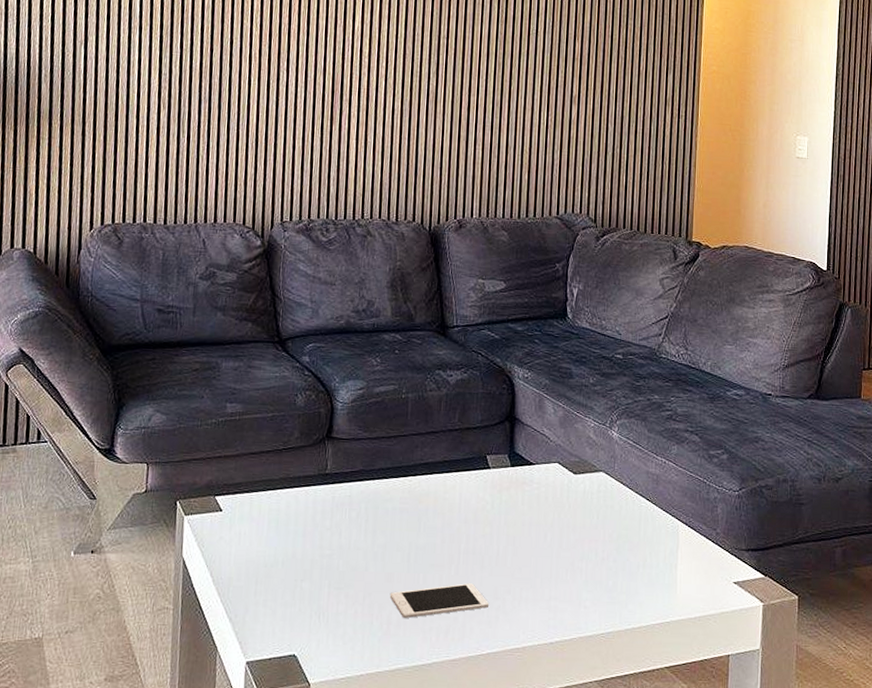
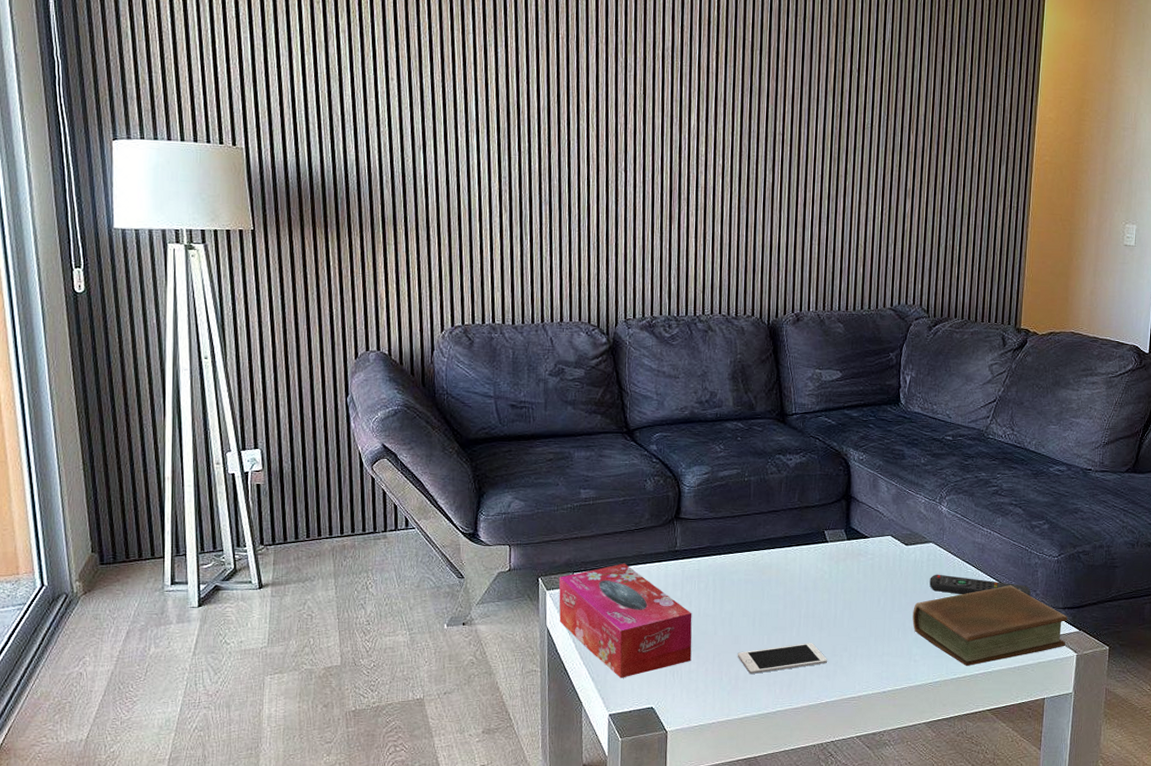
tissue box: none [196,486,342,619] -> present [558,563,692,678]
book: none [582,522,751,616] -> present [912,585,1068,667]
remote control: none [600,507,711,536] -> present [929,574,1031,597]

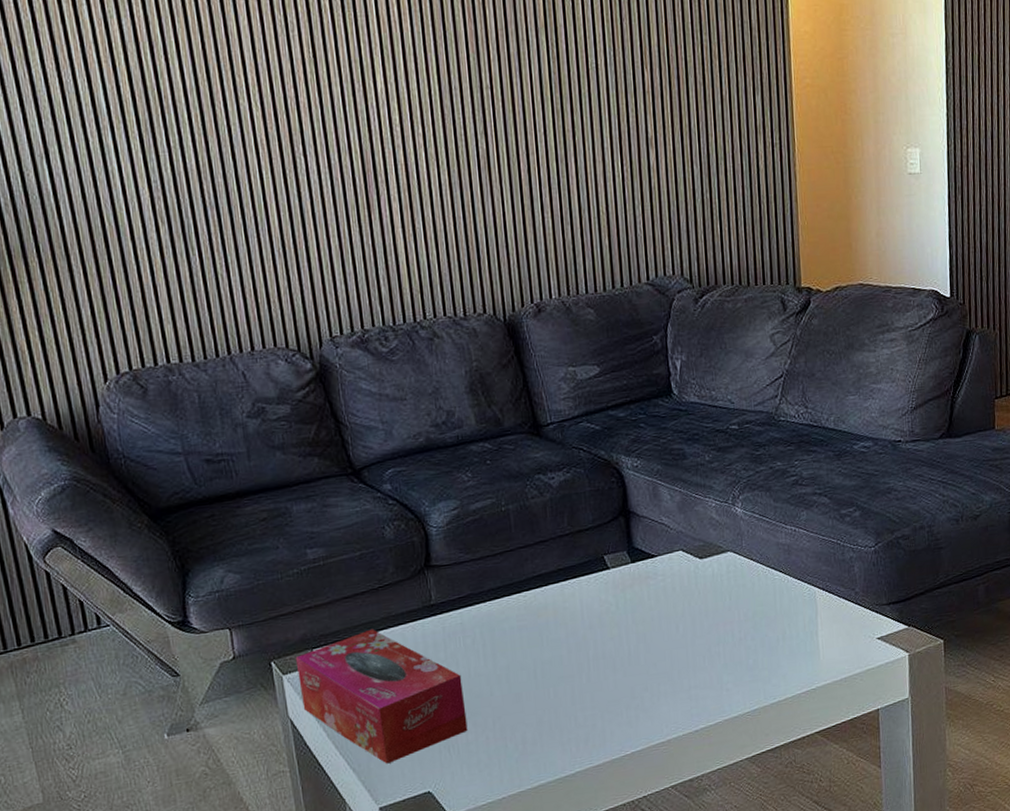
cell phone: present [737,643,827,675] -> none [520,688,627,736]
book: present [912,585,1068,667] -> none [717,587,895,688]
remote control: present [929,574,1031,597] -> none [732,584,849,607]

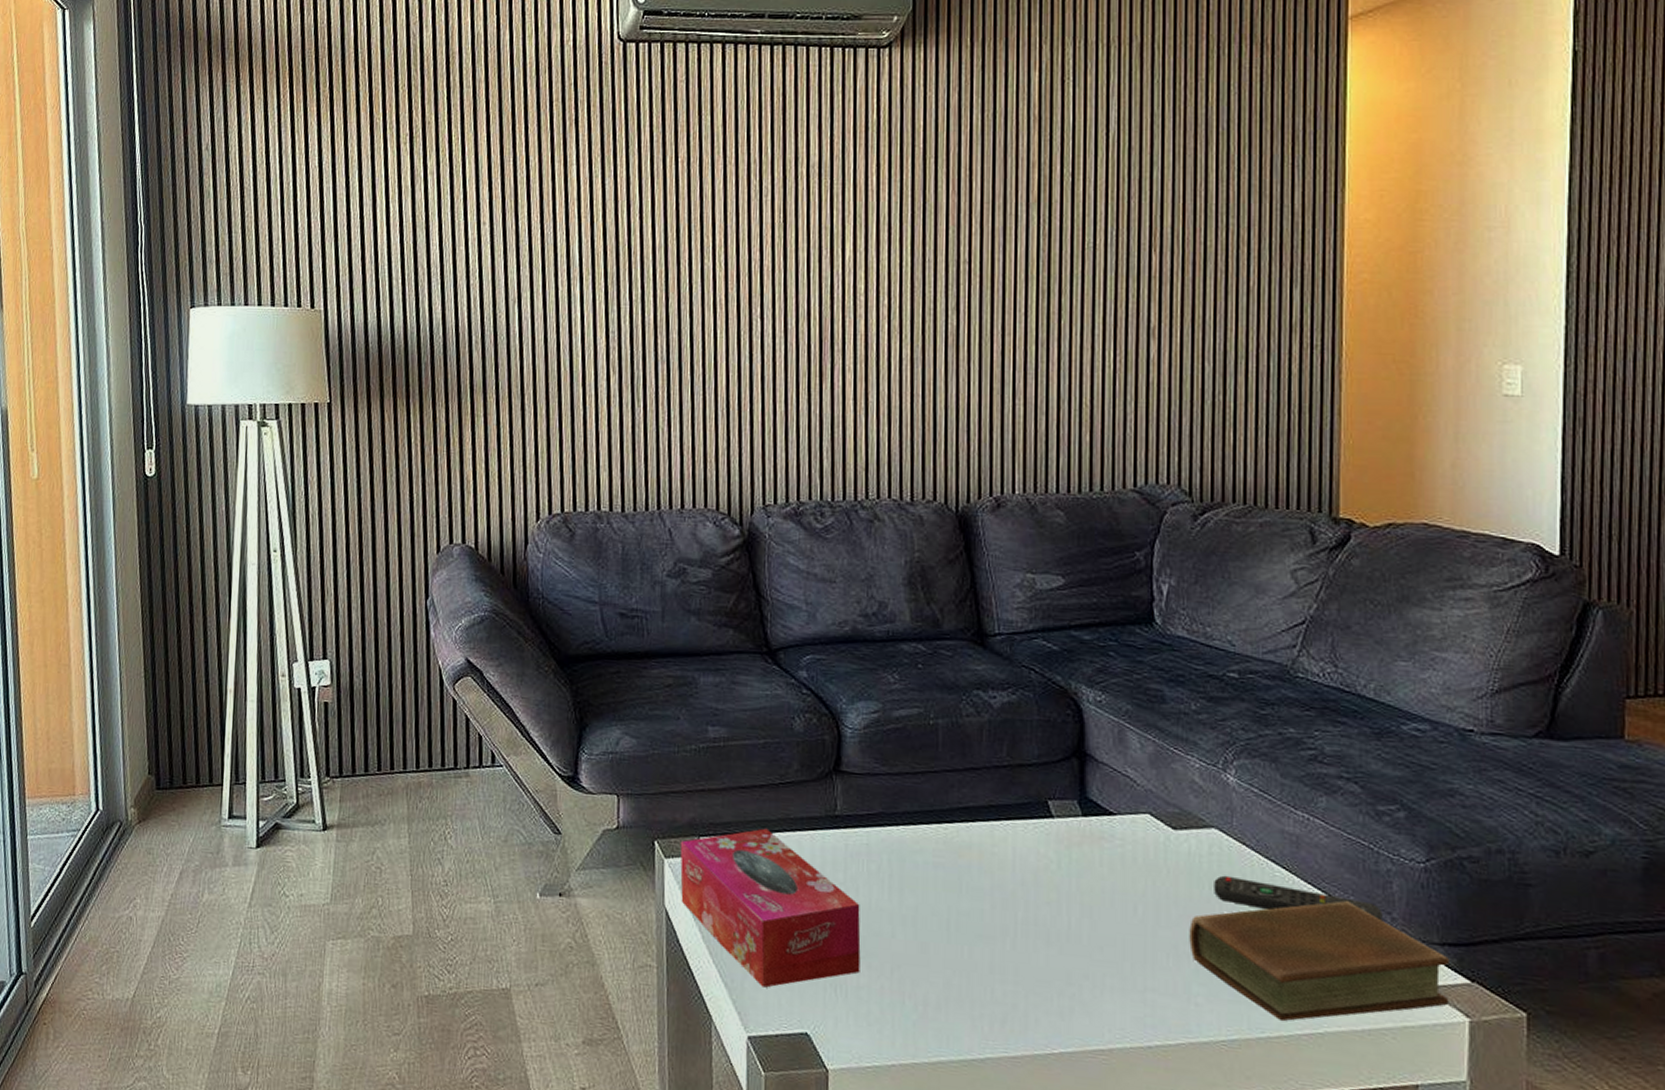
book: none [717,587,895,688] -> present [1189,900,1449,1022]
remote control: none [732,584,849,607] -> present [1214,875,1383,921]

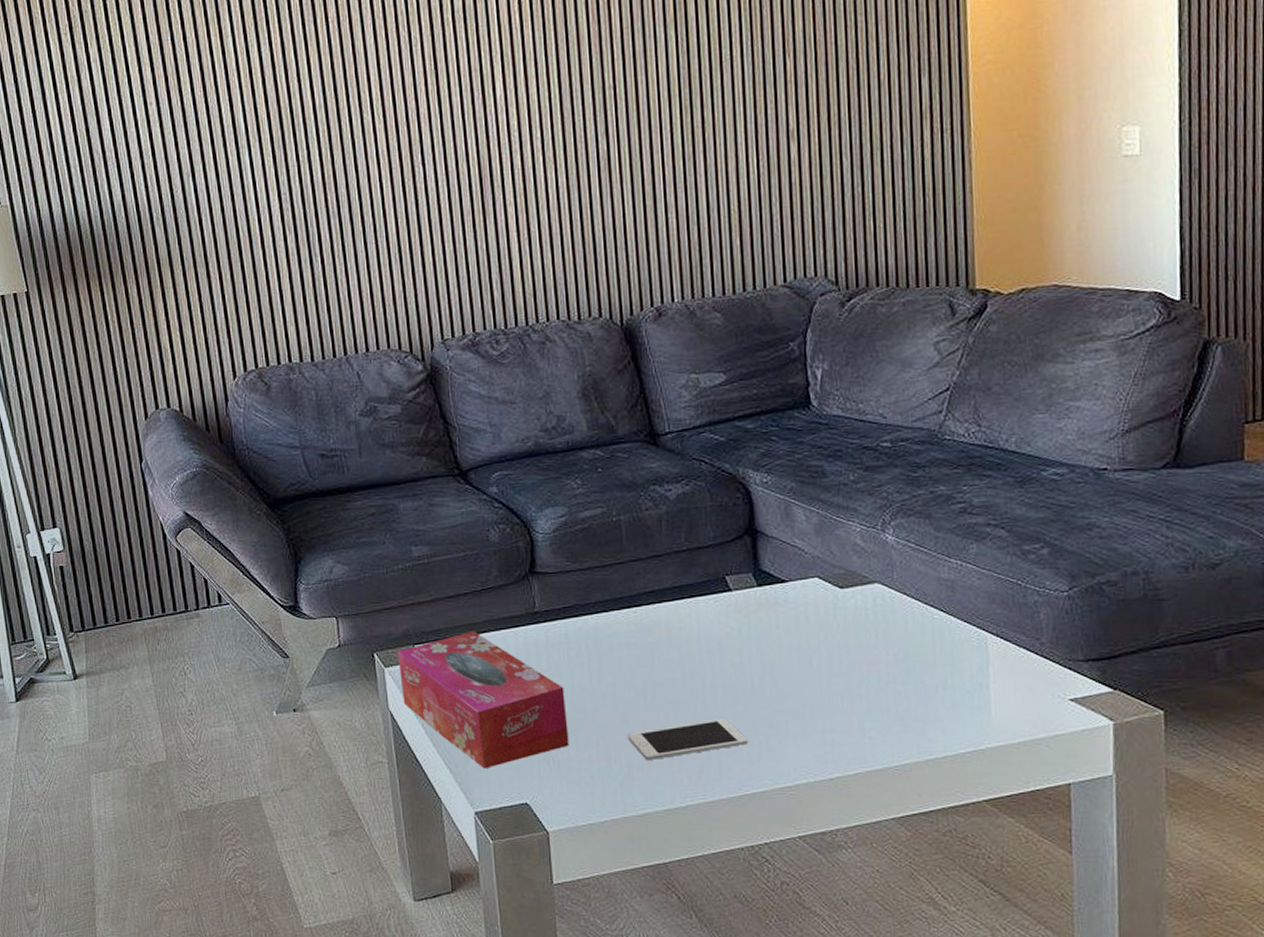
cell phone: none [925,961,1059,1001] -> present [627,719,748,761]
book: present [1189,900,1449,1022] -> none [860,633,1095,744]
remote control: present [1214,875,1383,921] -> none [879,623,1033,649]

